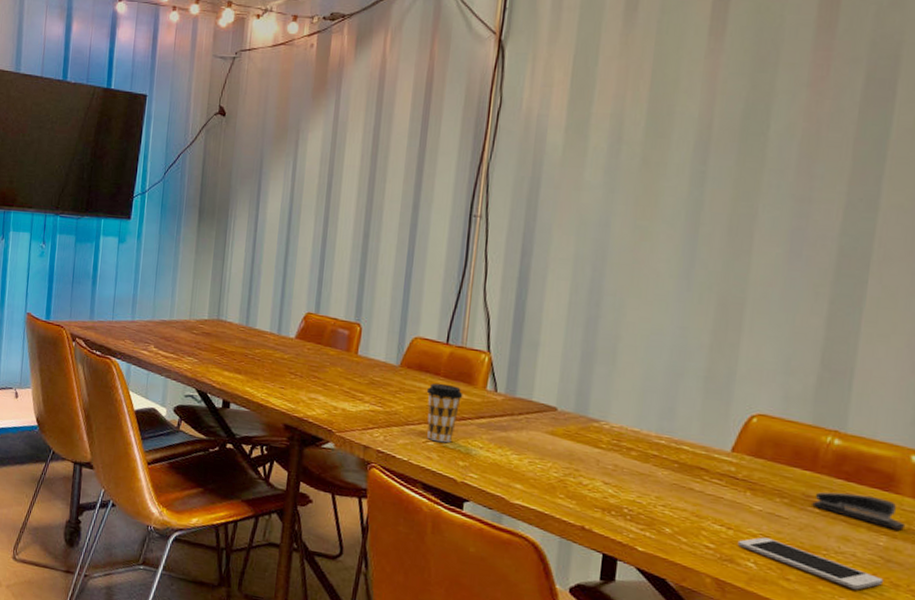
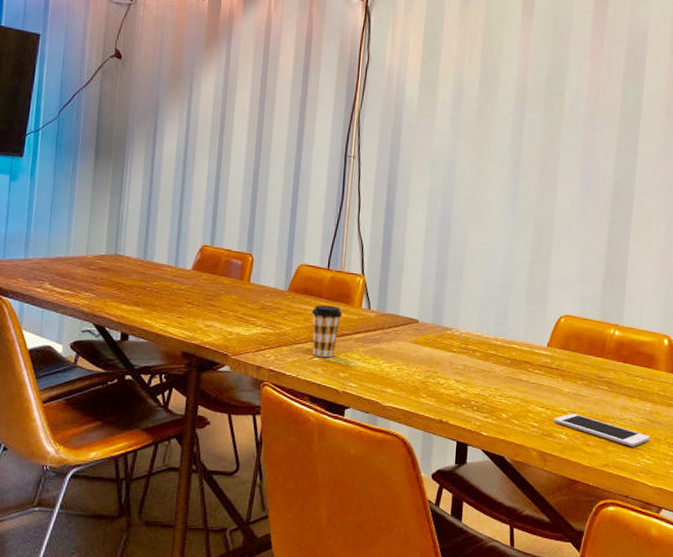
stapler: present [812,492,906,530] -> none [603,372,663,397]

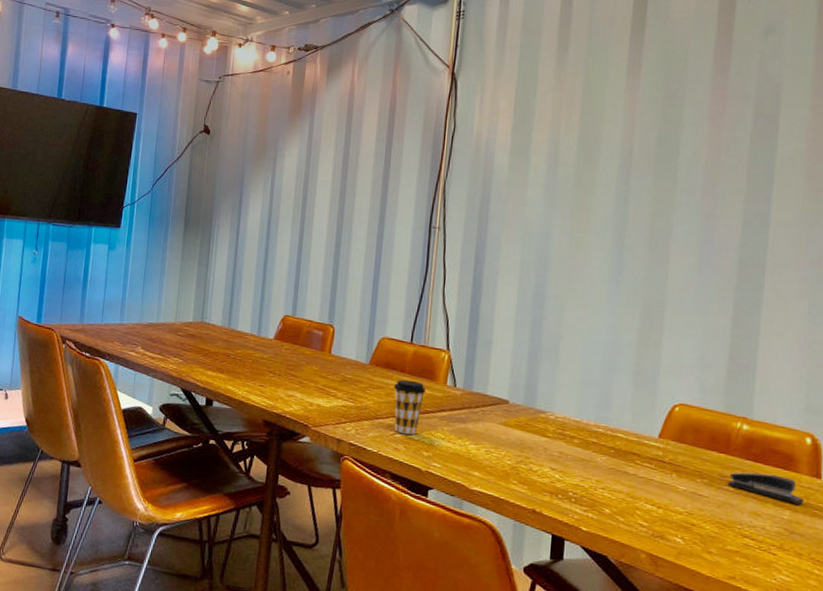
cell phone: present [553,413,650,447] -> none [667,514,788,560]
stapler: none [603,372,663,397] -> present [727,472,805,505]

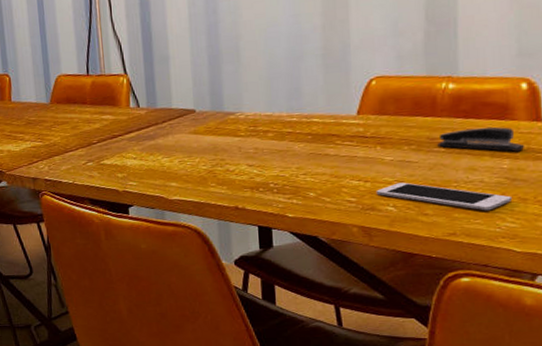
coffee cup: present [393,379,426,435] -> none [77,110,111,161]
cell phone: none [667,514,788,560] -> present [376,182,511,211]

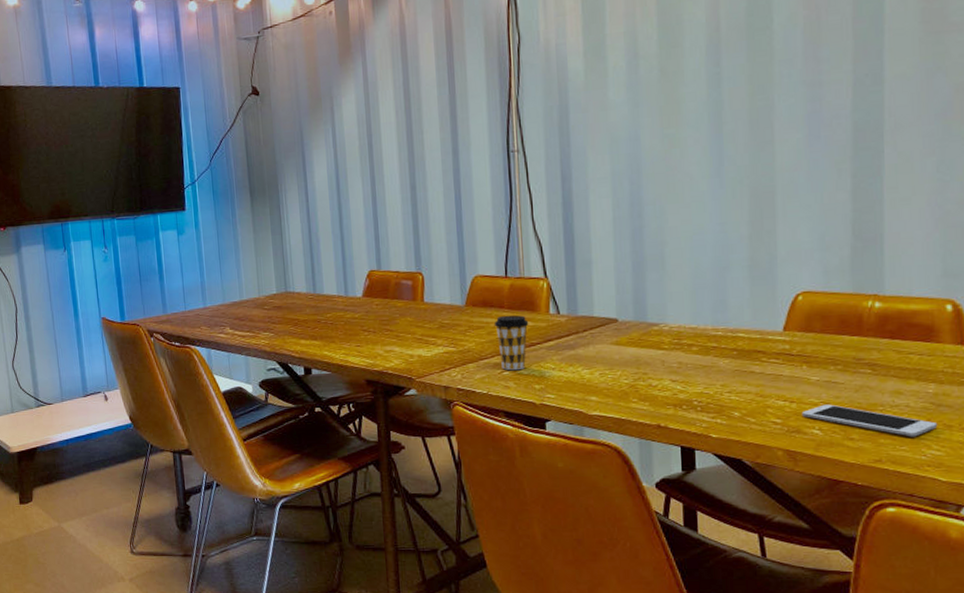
coffee cup: none [77,110,111,161] -> present [494,315,529,371]
stapler: present [437,126,525,152] -> none [863,349,950,376]

